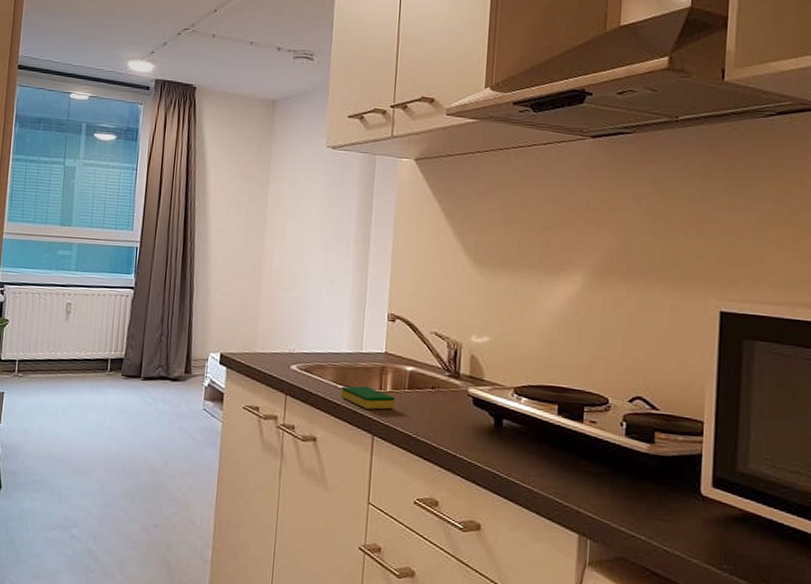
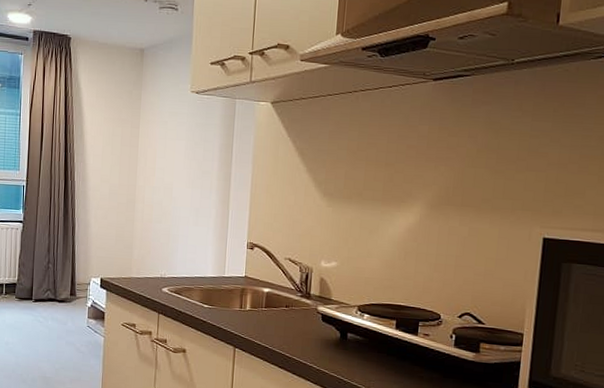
dish sponge: present [340,386,395,410] -> none [206,305,253,326]

